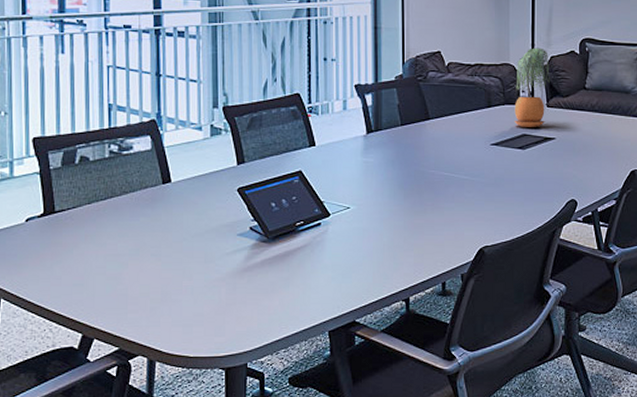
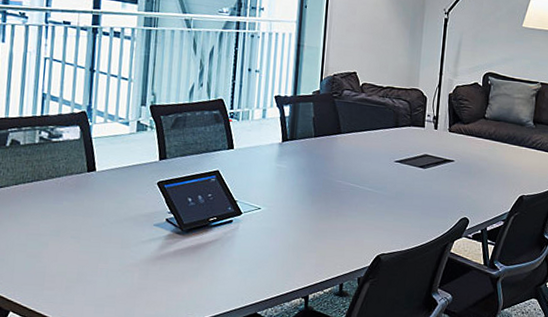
potted plant: present [514,47,550,127] -> none [418,76,454,150]

